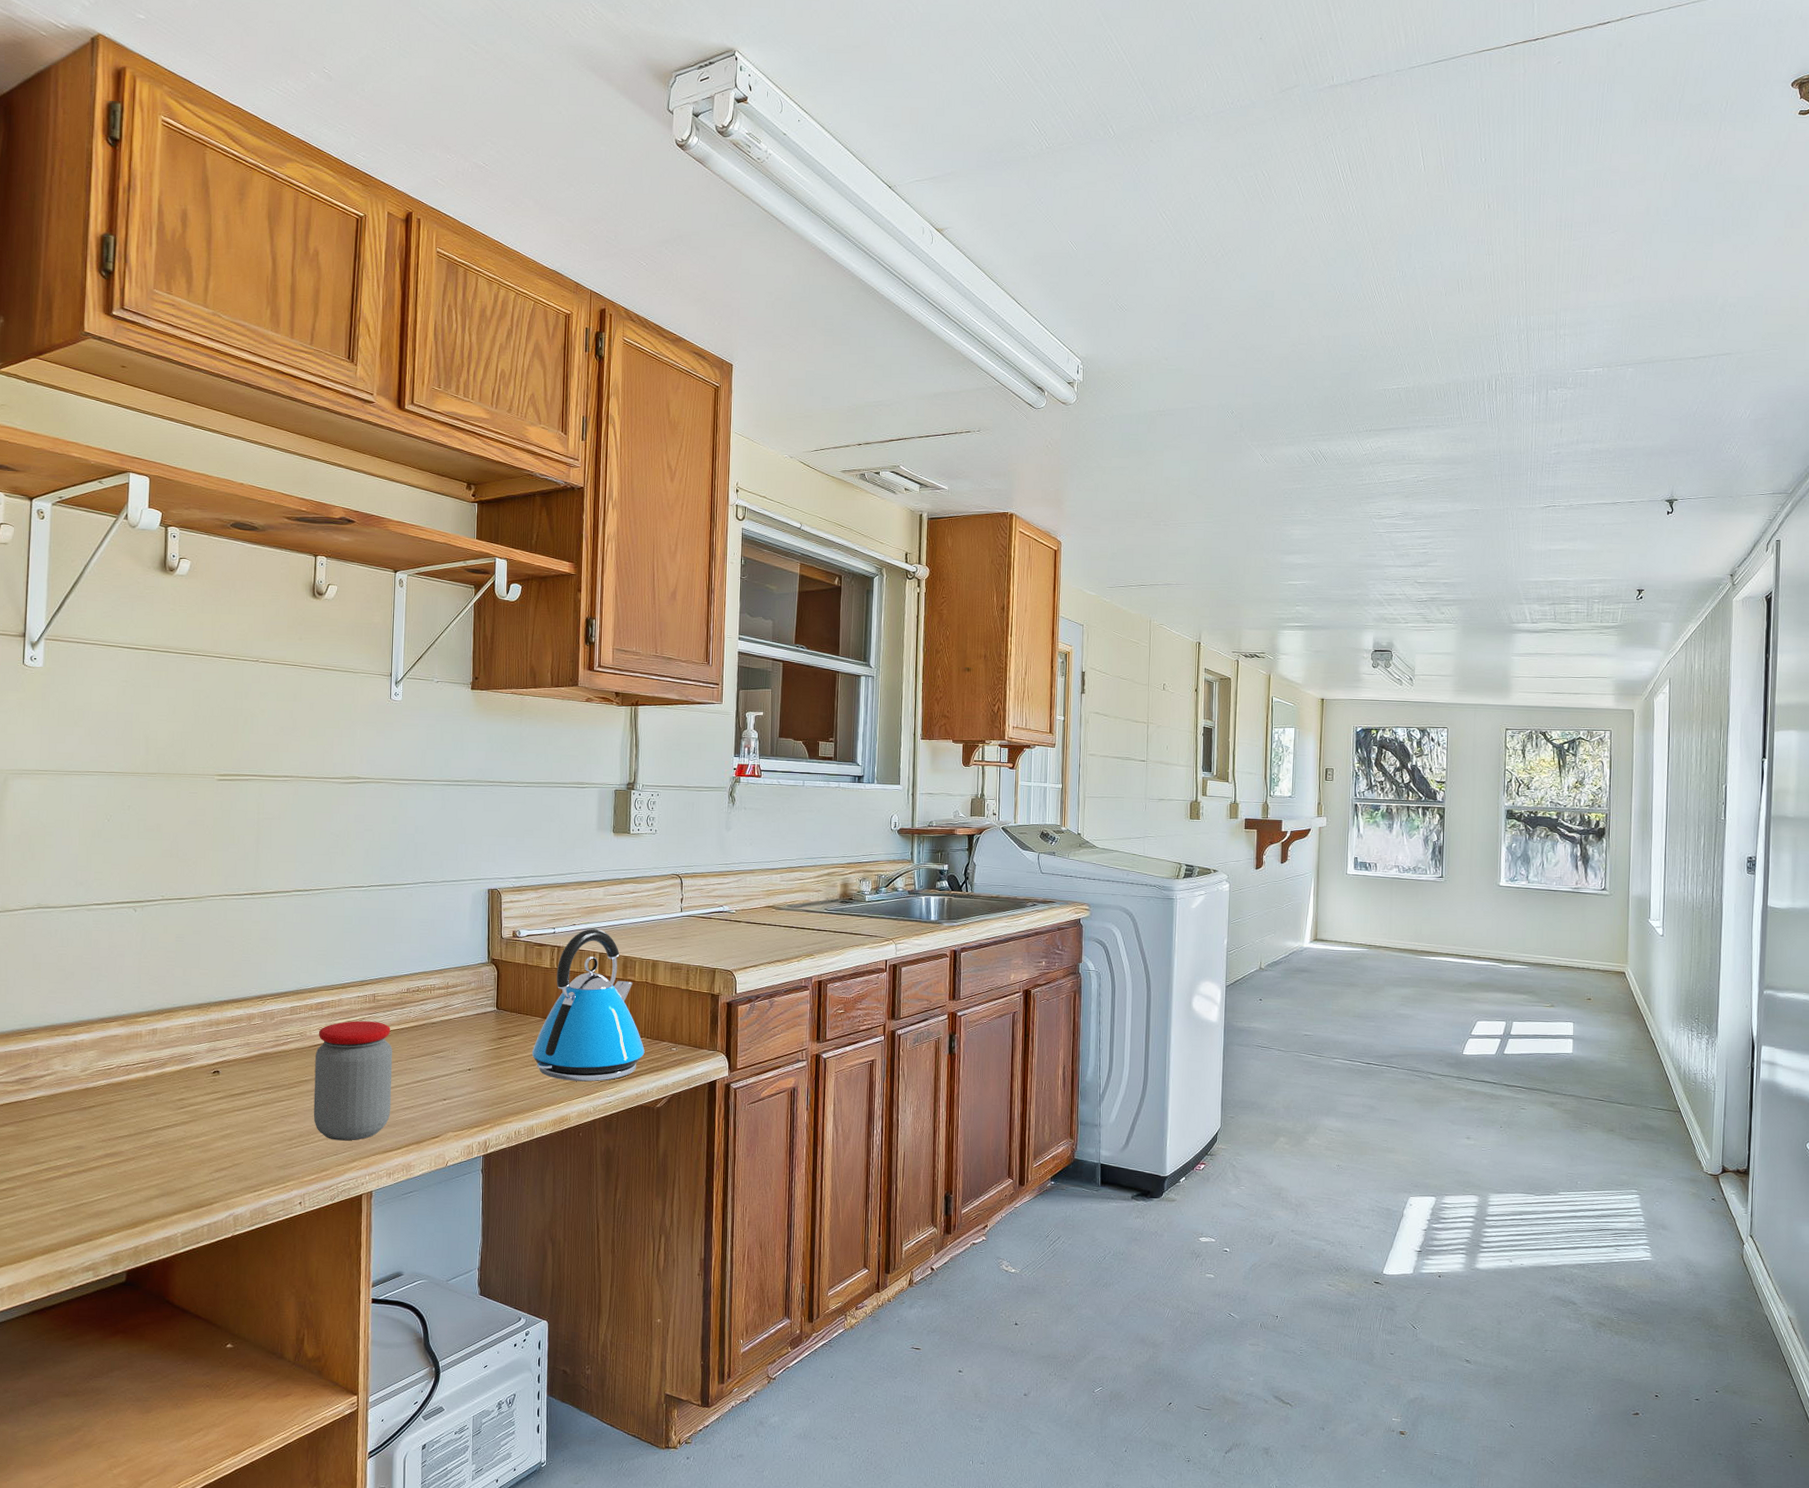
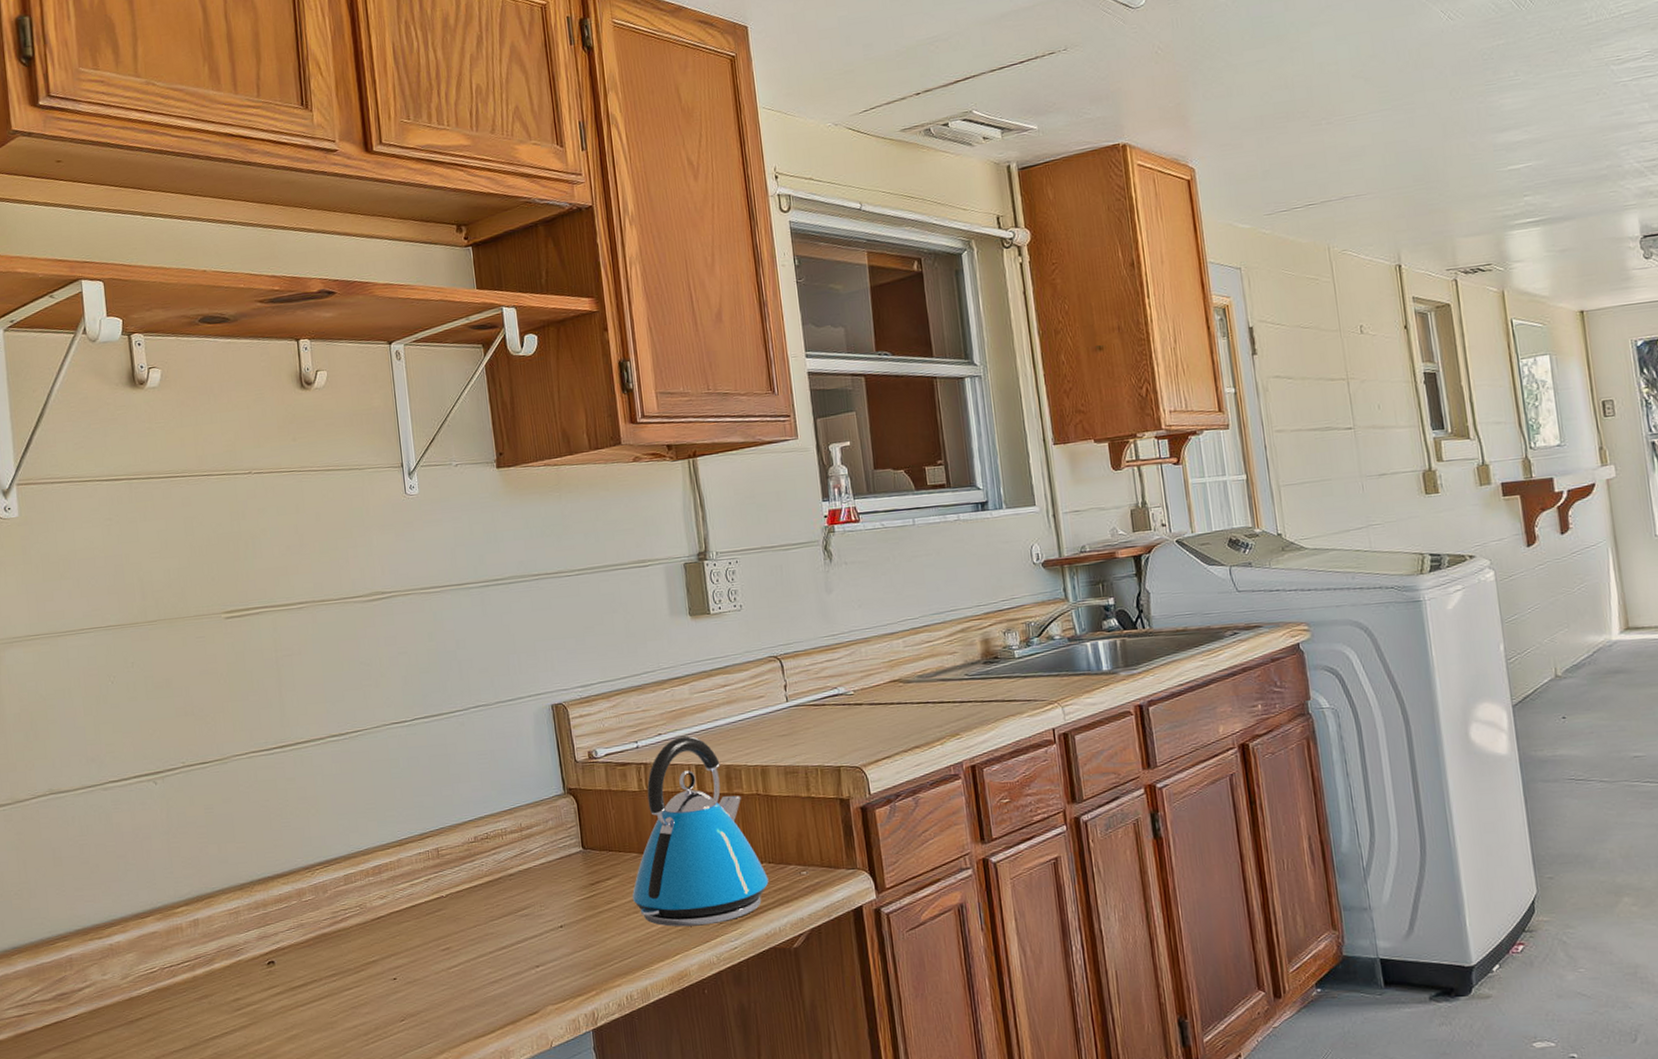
jar: present [313,1021,392,1141] -> none [379,881,477,1030]

